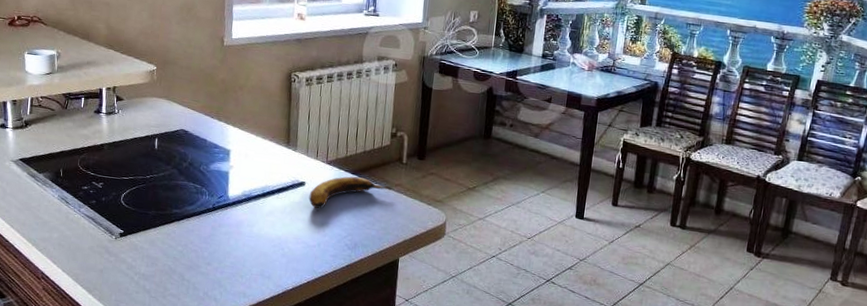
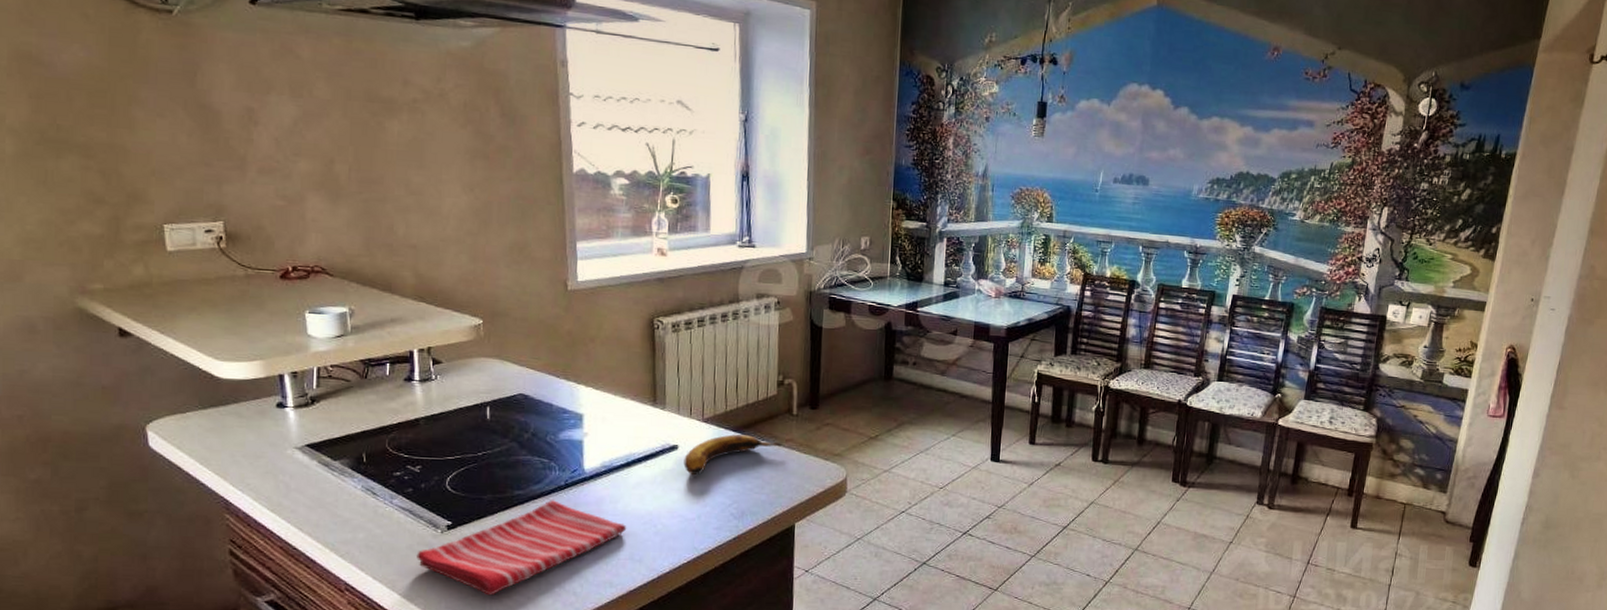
dish towel: none [95,219,260,294] -> present [416,500,627,596]

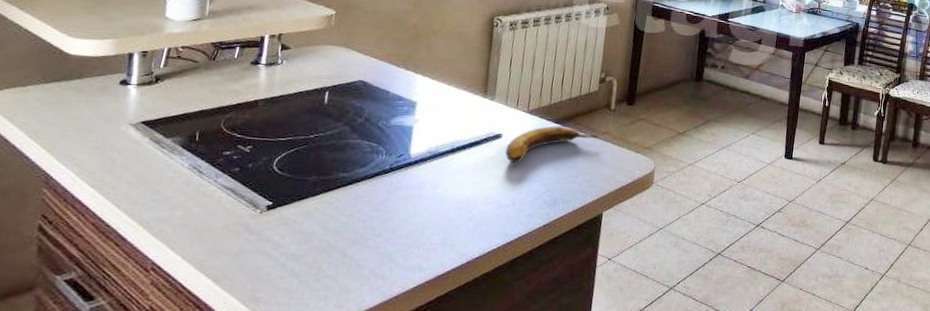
dish towel: present [416,500,627,596] -> none [230,183,444,278]

